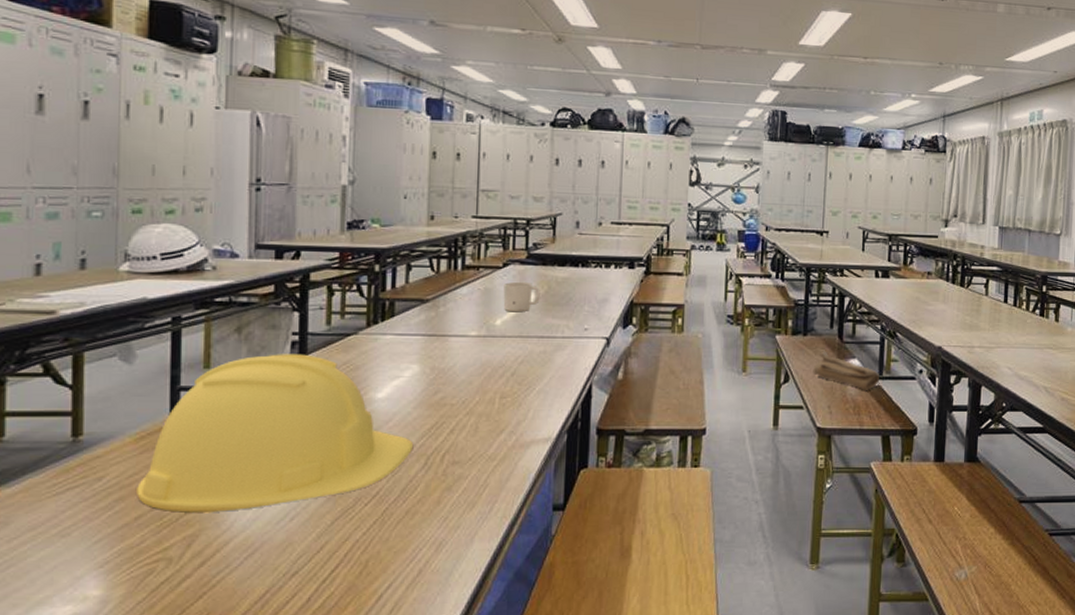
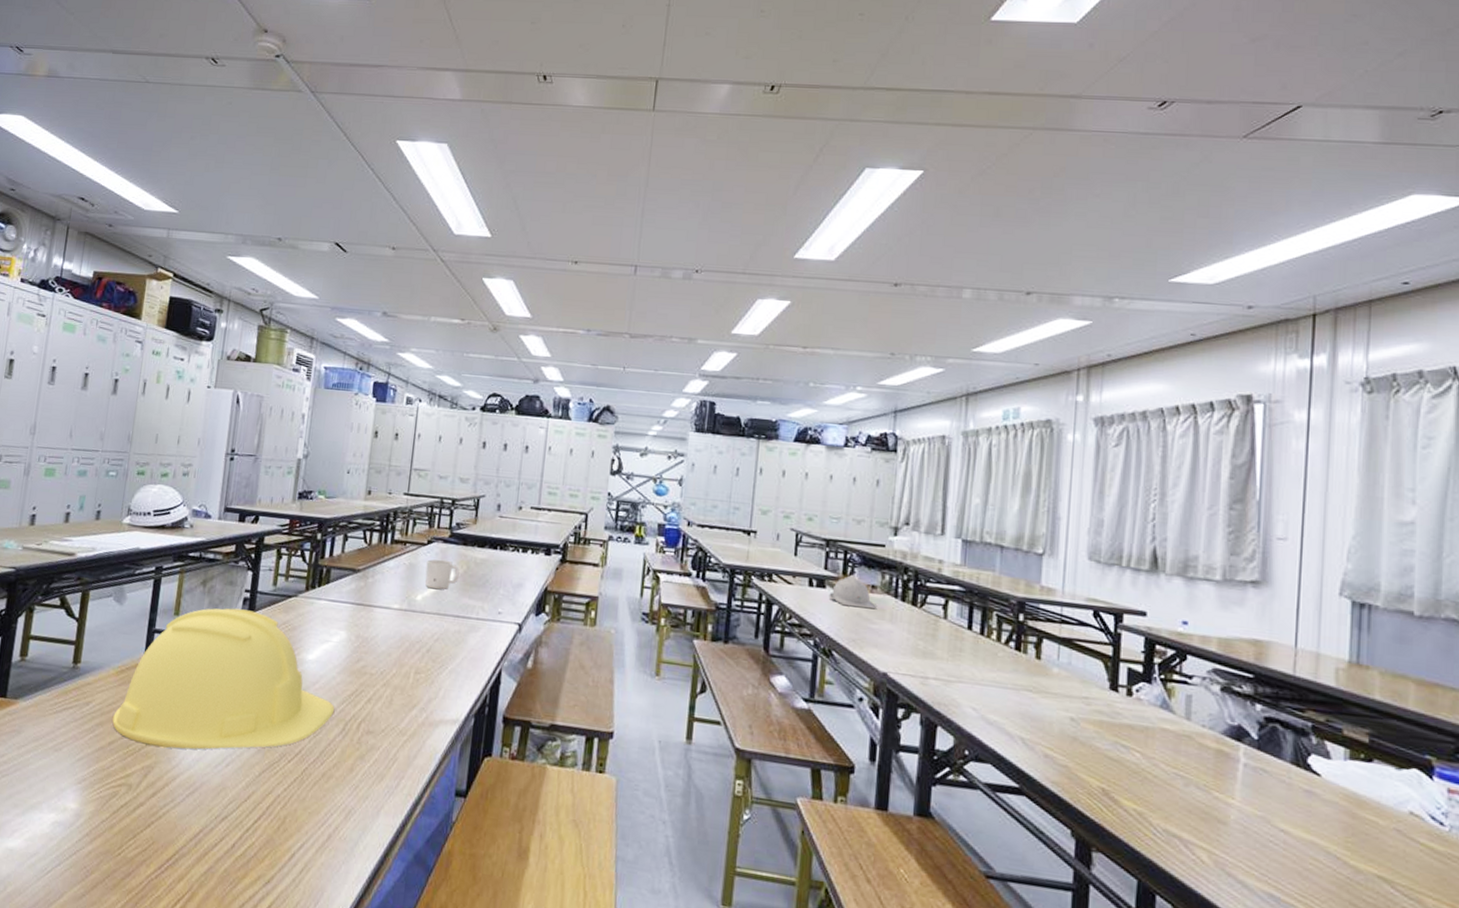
towel: present [813,351,879,390] -> none [733,662,810,713]
hard hat: none [892,265,932,293] -> present [828,575,876,609]

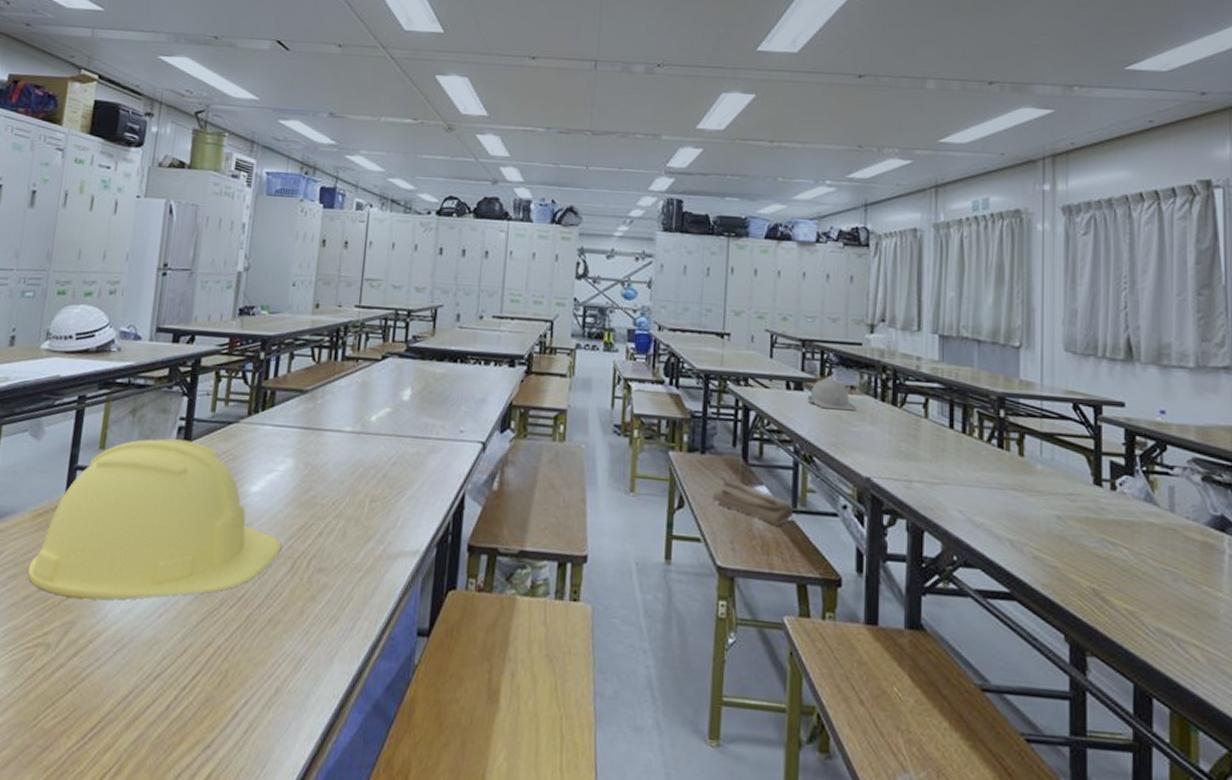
mug: present [425,559,460,590] -> none [379,375,417,409]
towel: none [733,662,810,713] -> present [712,473,793,525]

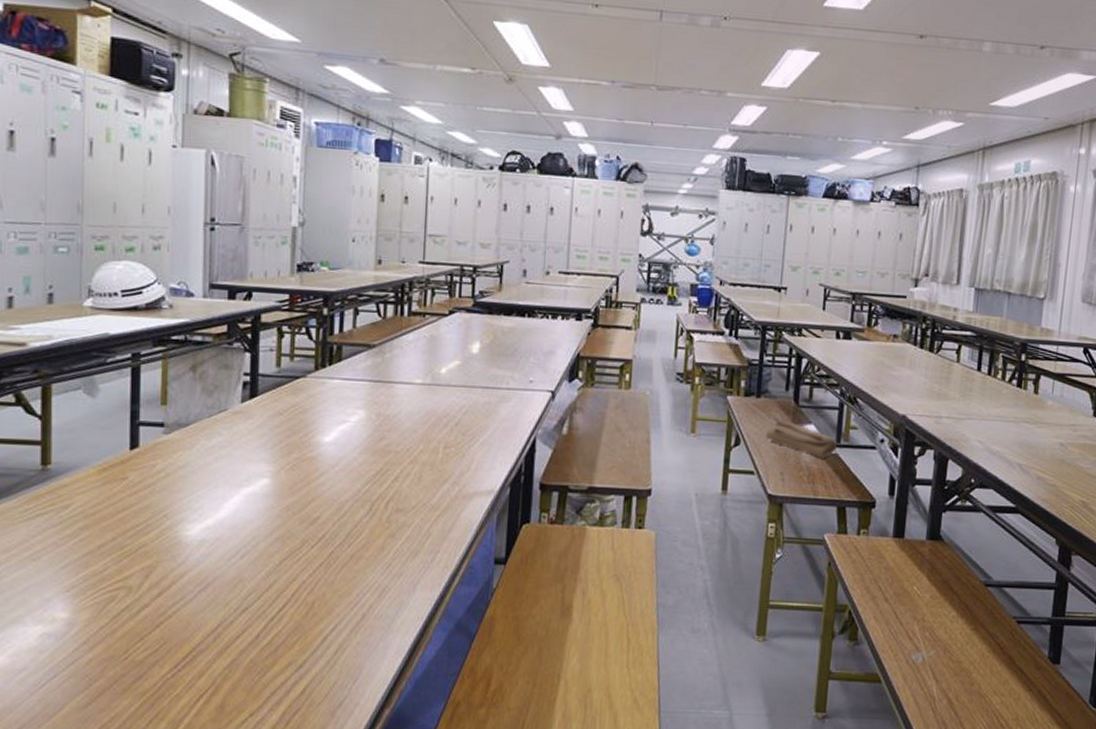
hard hat: present [28,438,282,601] -> none [100,393,359,546]
hard hat: present [807,376,856,411] -> none [854,326,897,357]

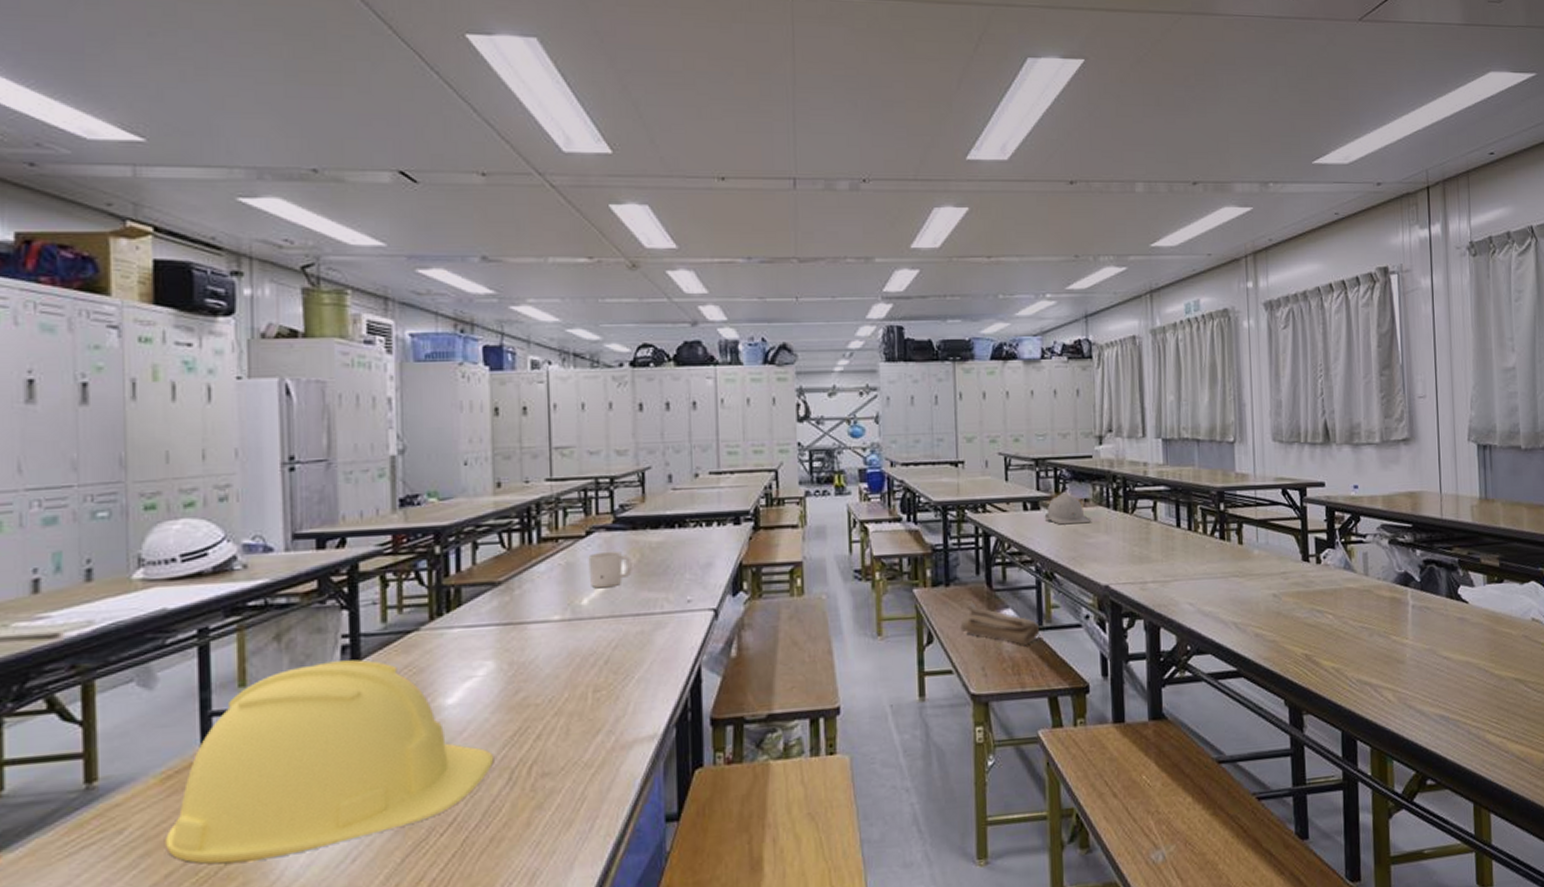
hard hat: none [100,393,359,546] -> present [166,659,494,865]
mug: none [448,330,486,362] -> present [588,551,632,589]
hard hat: none [854,326,897,357] -> present [1044,492,1091,525]

